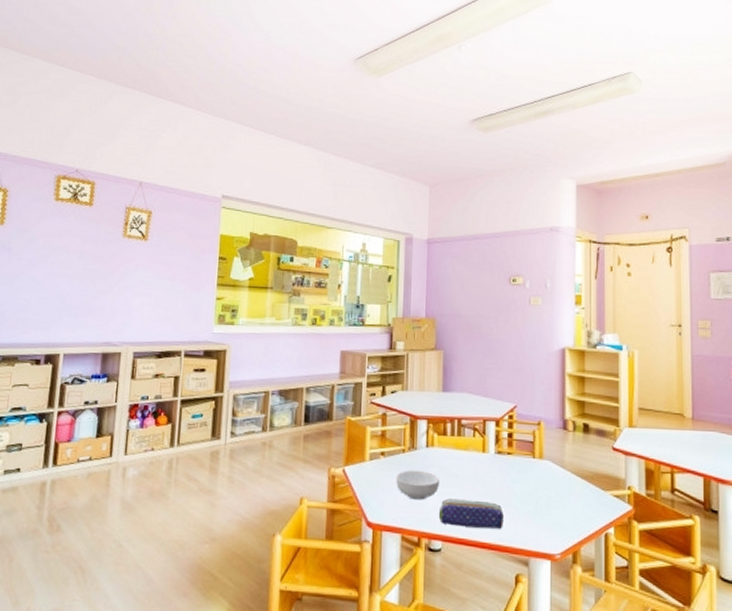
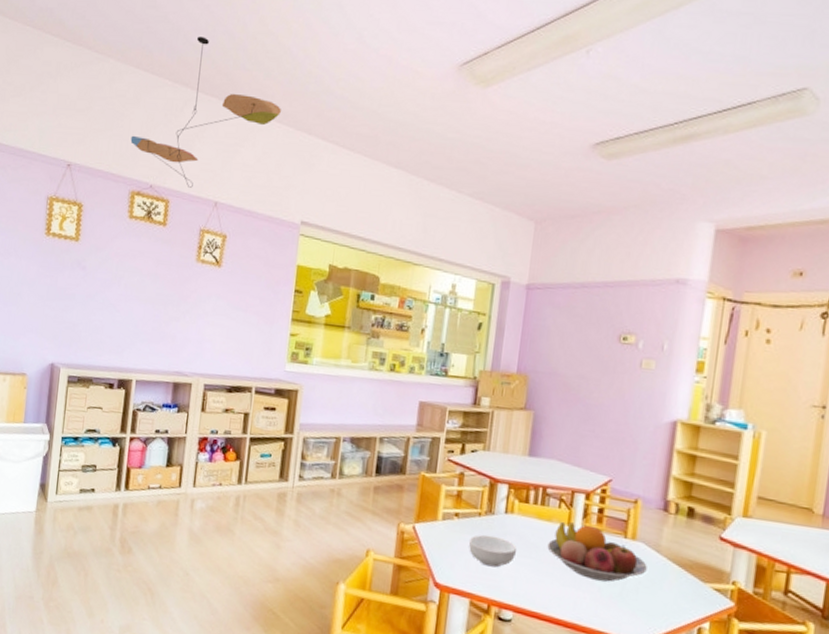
ceiling mobile: none [56,39,199,170] -> present [130,36,281,188]
pencil case: present [438,498,503,529] -> none [511,569,585,608]
fruit bowl: none [467,449,555,501] -> present [547,522,647,582]

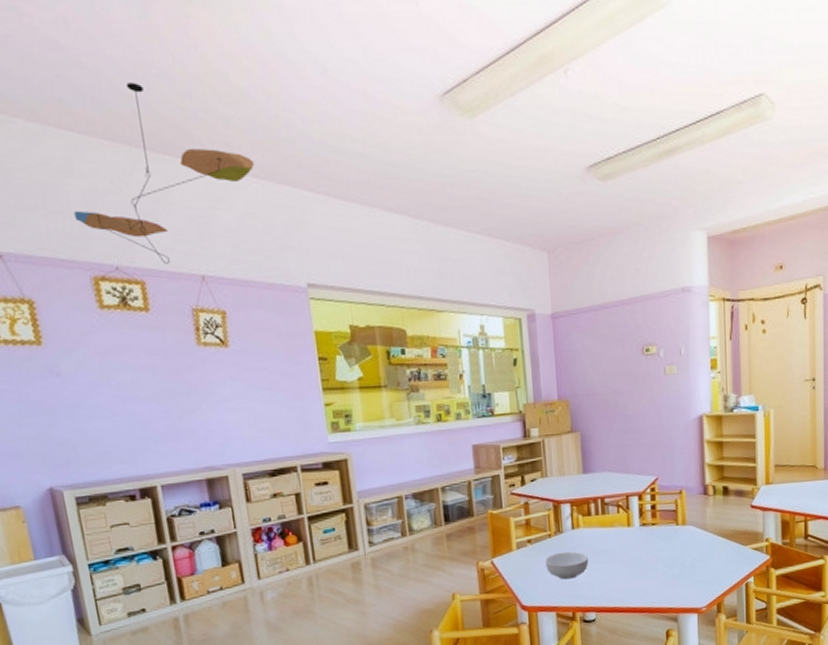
fruit bowl: present [547,522,647,582] -> none [614,522,699,567]

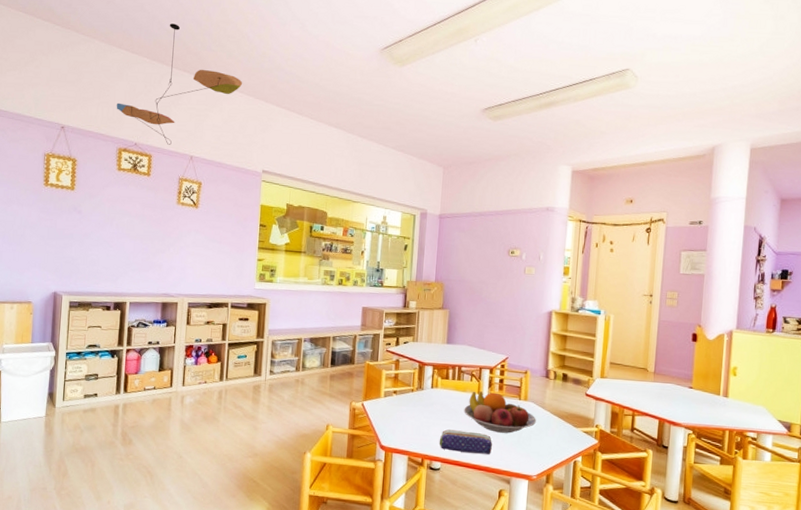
cereal bowl: present [546,551,588,580] -> none [405,405,441,430]
pencil case: none [590,571,652,597] -> present [439,429,492,454]
fruit bowl: none [614,522,699,567] -> present [464,391,536,433]

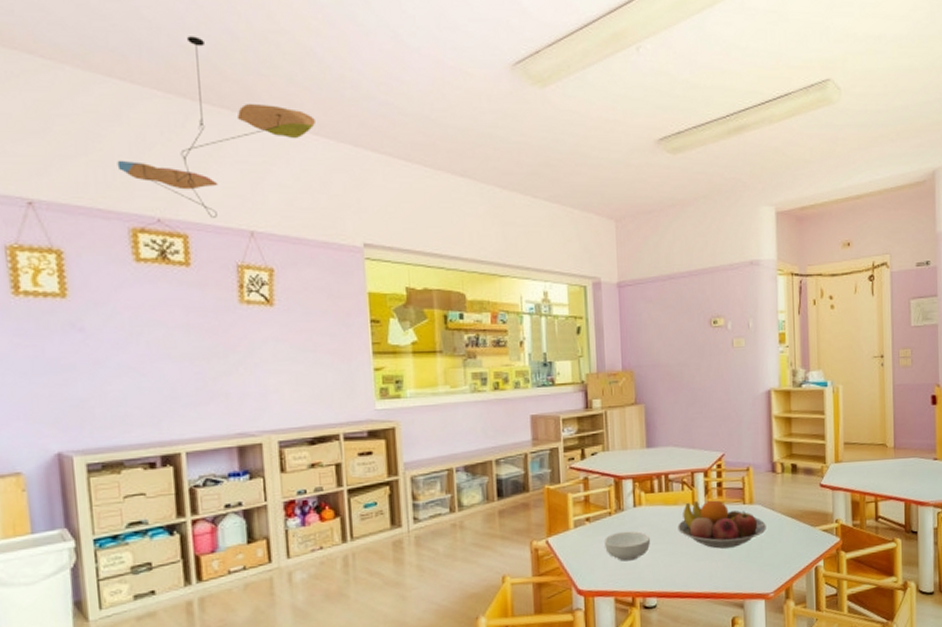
cereal bowl: none [405,405,441,430] -> present [605,531,650,561]
pencil case: present [439,429,492,454] -> none [651,552,717,581]

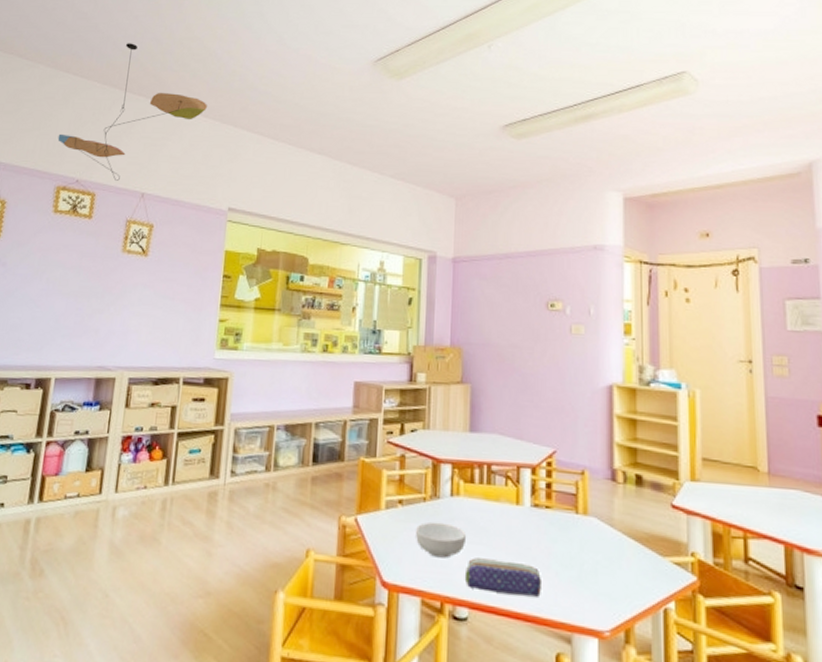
pencil case: none [651,552,717,581] -> present [464,558,541,597]
fruit bowl: present [677,500,766,549] -> none [498,501,603,565]

